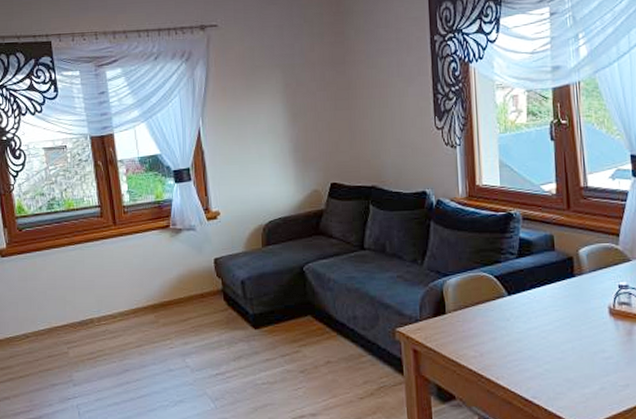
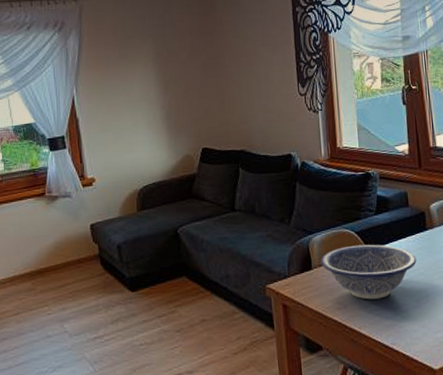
decorative bowl: none [455,289,563,349] -> present [320,244,417,300]

